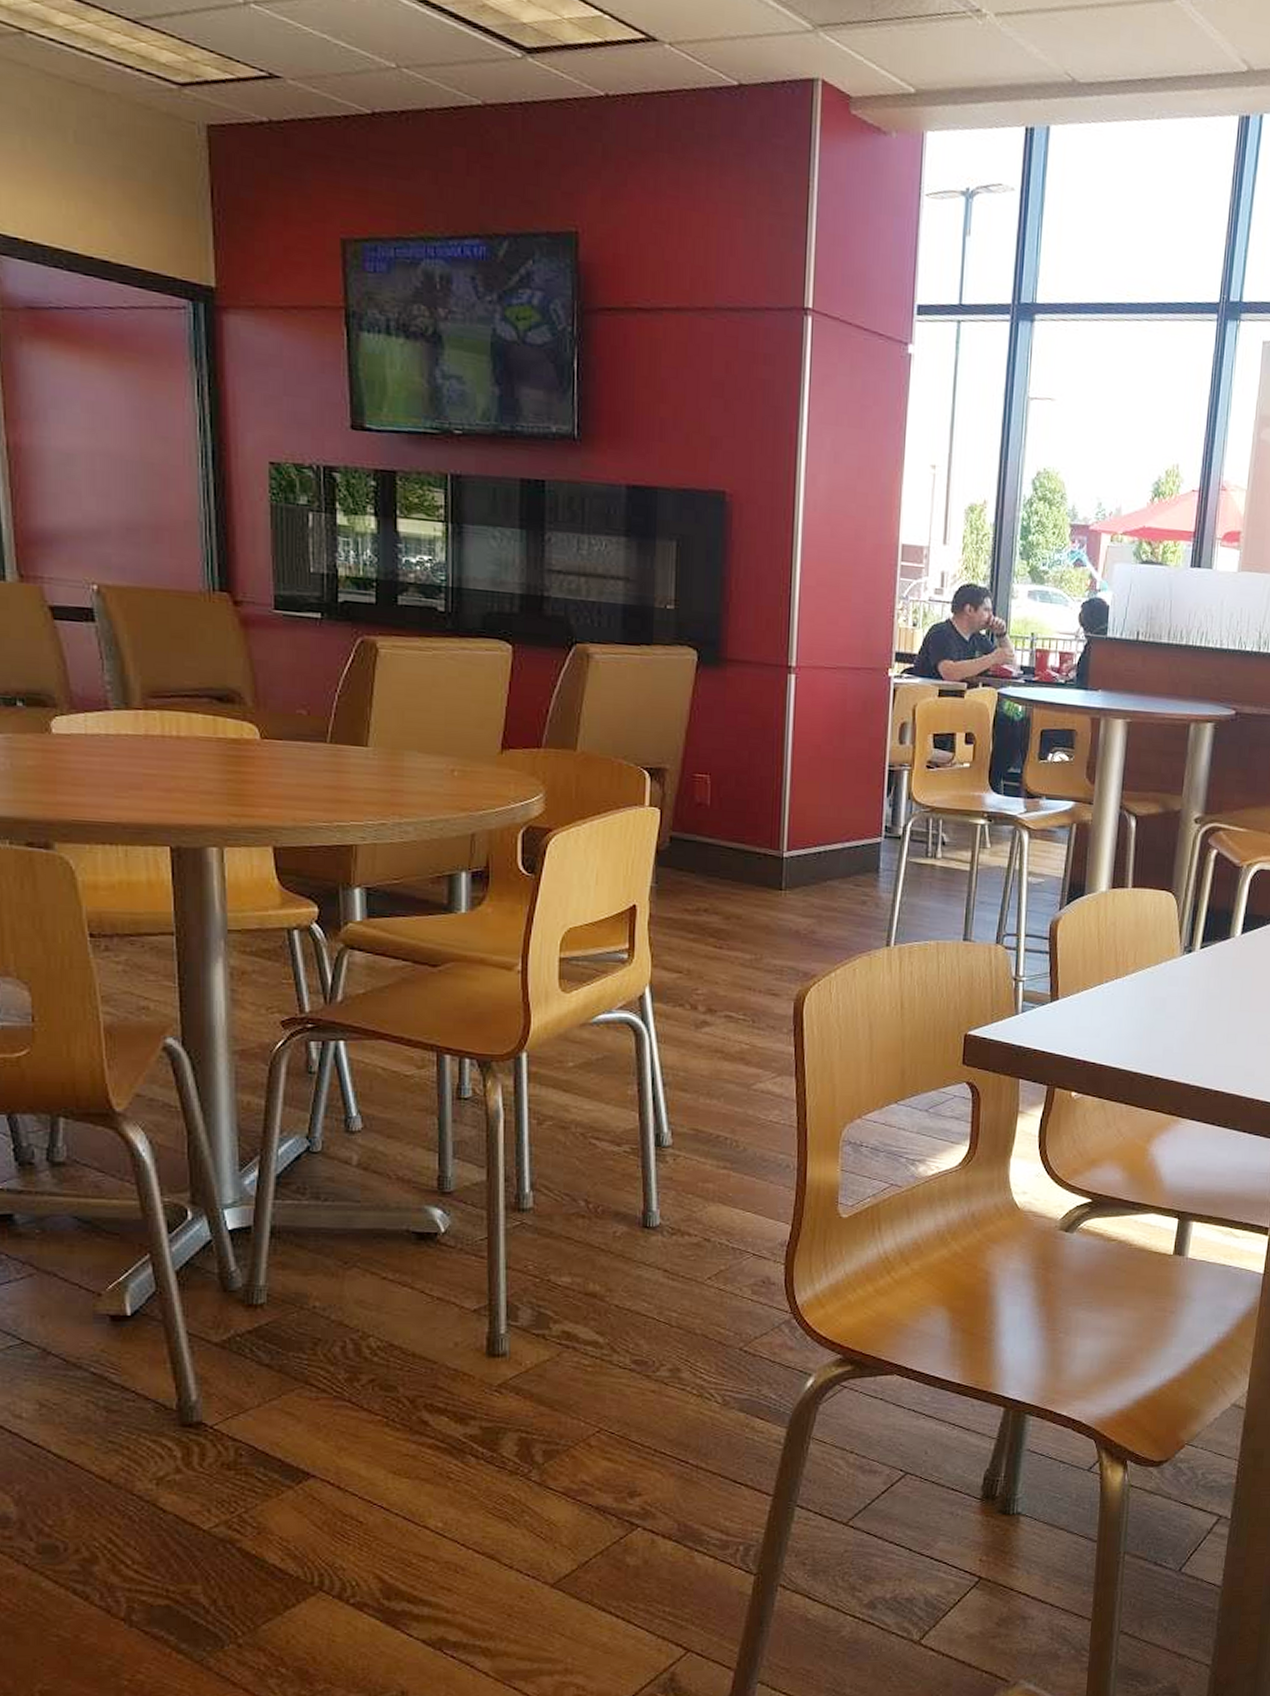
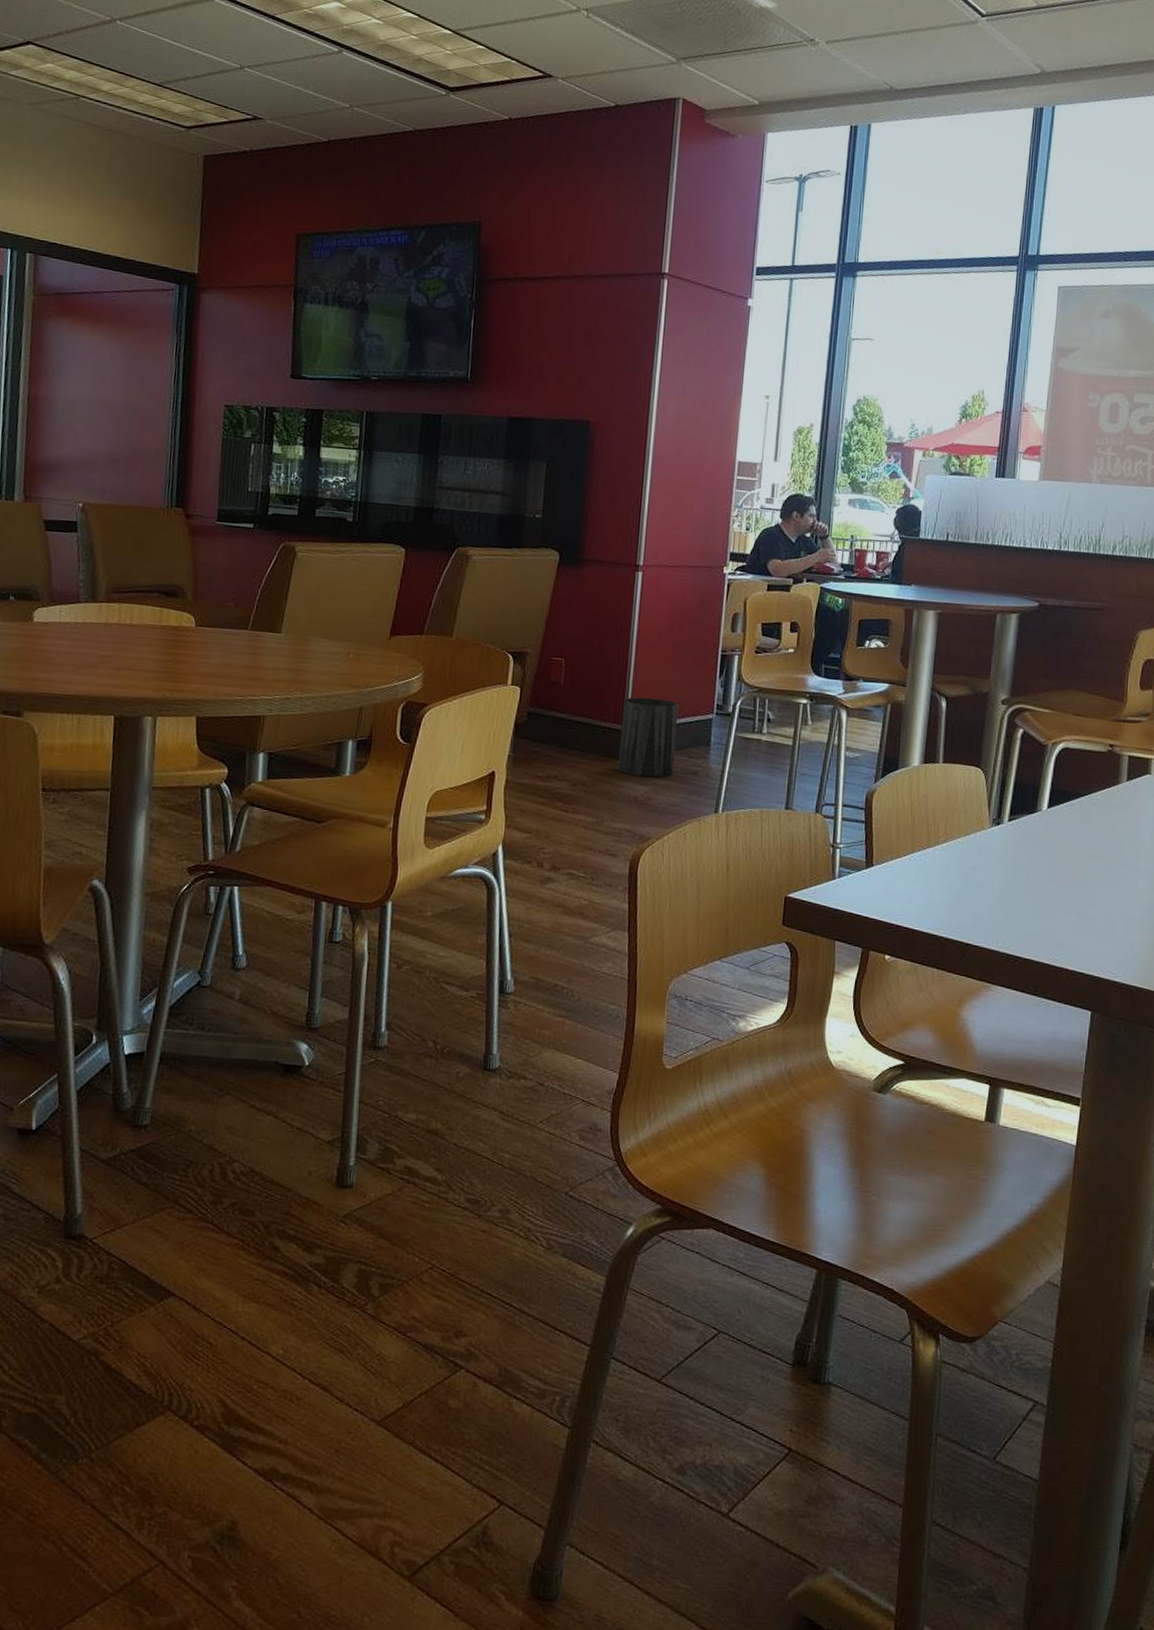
trash can: none [776,819,843,909] -> present [617,697,679,778]

